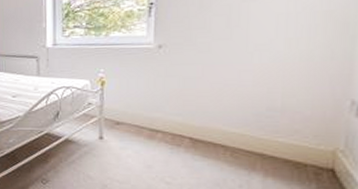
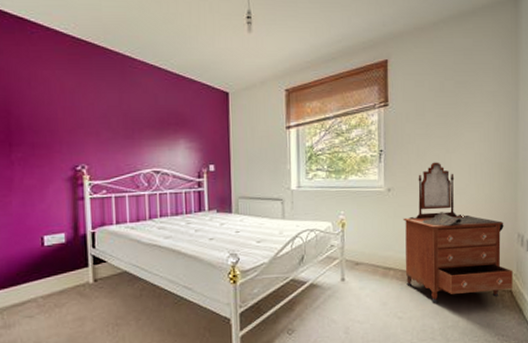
dresser: none [176,13,338,175] -> present [403,162,513,303]

